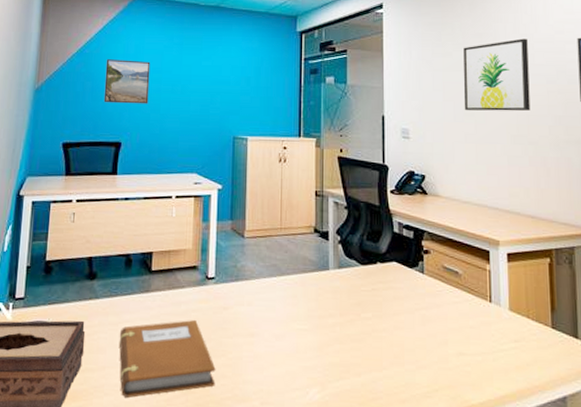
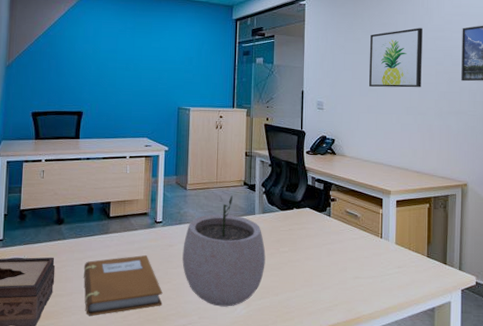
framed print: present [103,59,151,104] -> none [67,41,107,80]
plant pot: none [240,244,344,390] -> present [182,195,266,307]

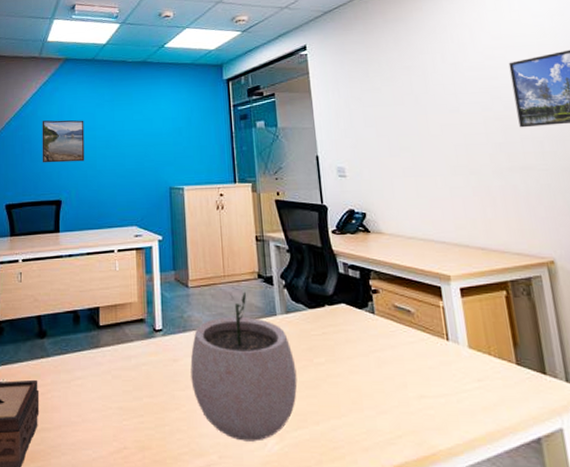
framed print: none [67,41,107,80] -> present [42,120,85,163]
notebook: present [83,255,163,316] -> none [72,374,171,456]
wall art: present [368,28,423,88] -> none [392,68,468,145]

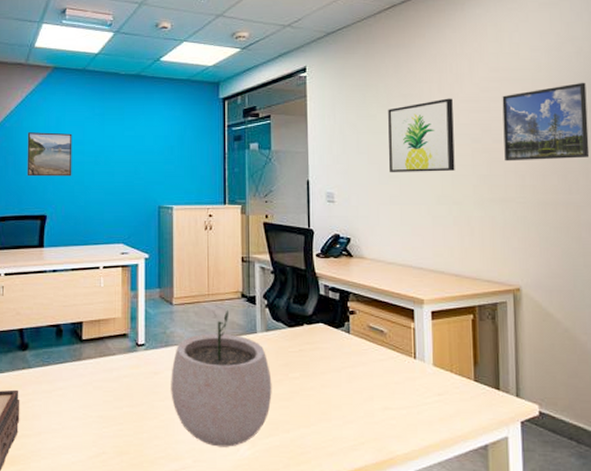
wall art: none [392,68,468,145] -> present [388,98,455,173]

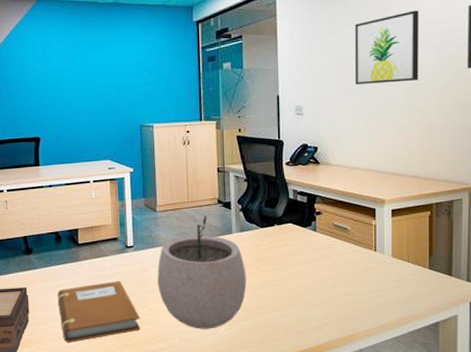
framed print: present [27,132,72,177] -> none [17,61,60,103]
notebook: none [53,386,149,460] -> present [57,281,141,342]

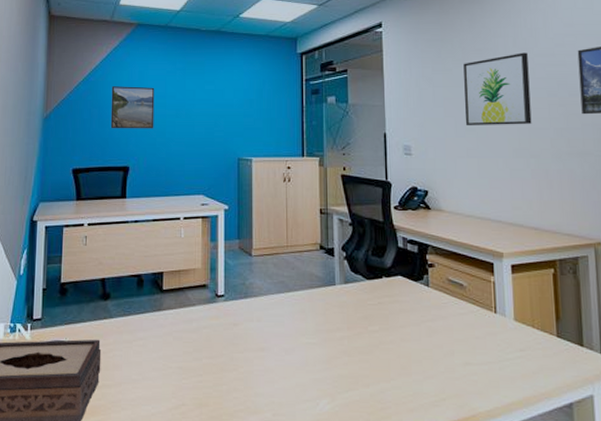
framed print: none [17,61,60,103] -> present [110,86,155,129]
notebook: present [57,281,141,342] -> none [134,336,228,411]
plant pot: present [157,214,247,329] -> none [250,261,351,401]

